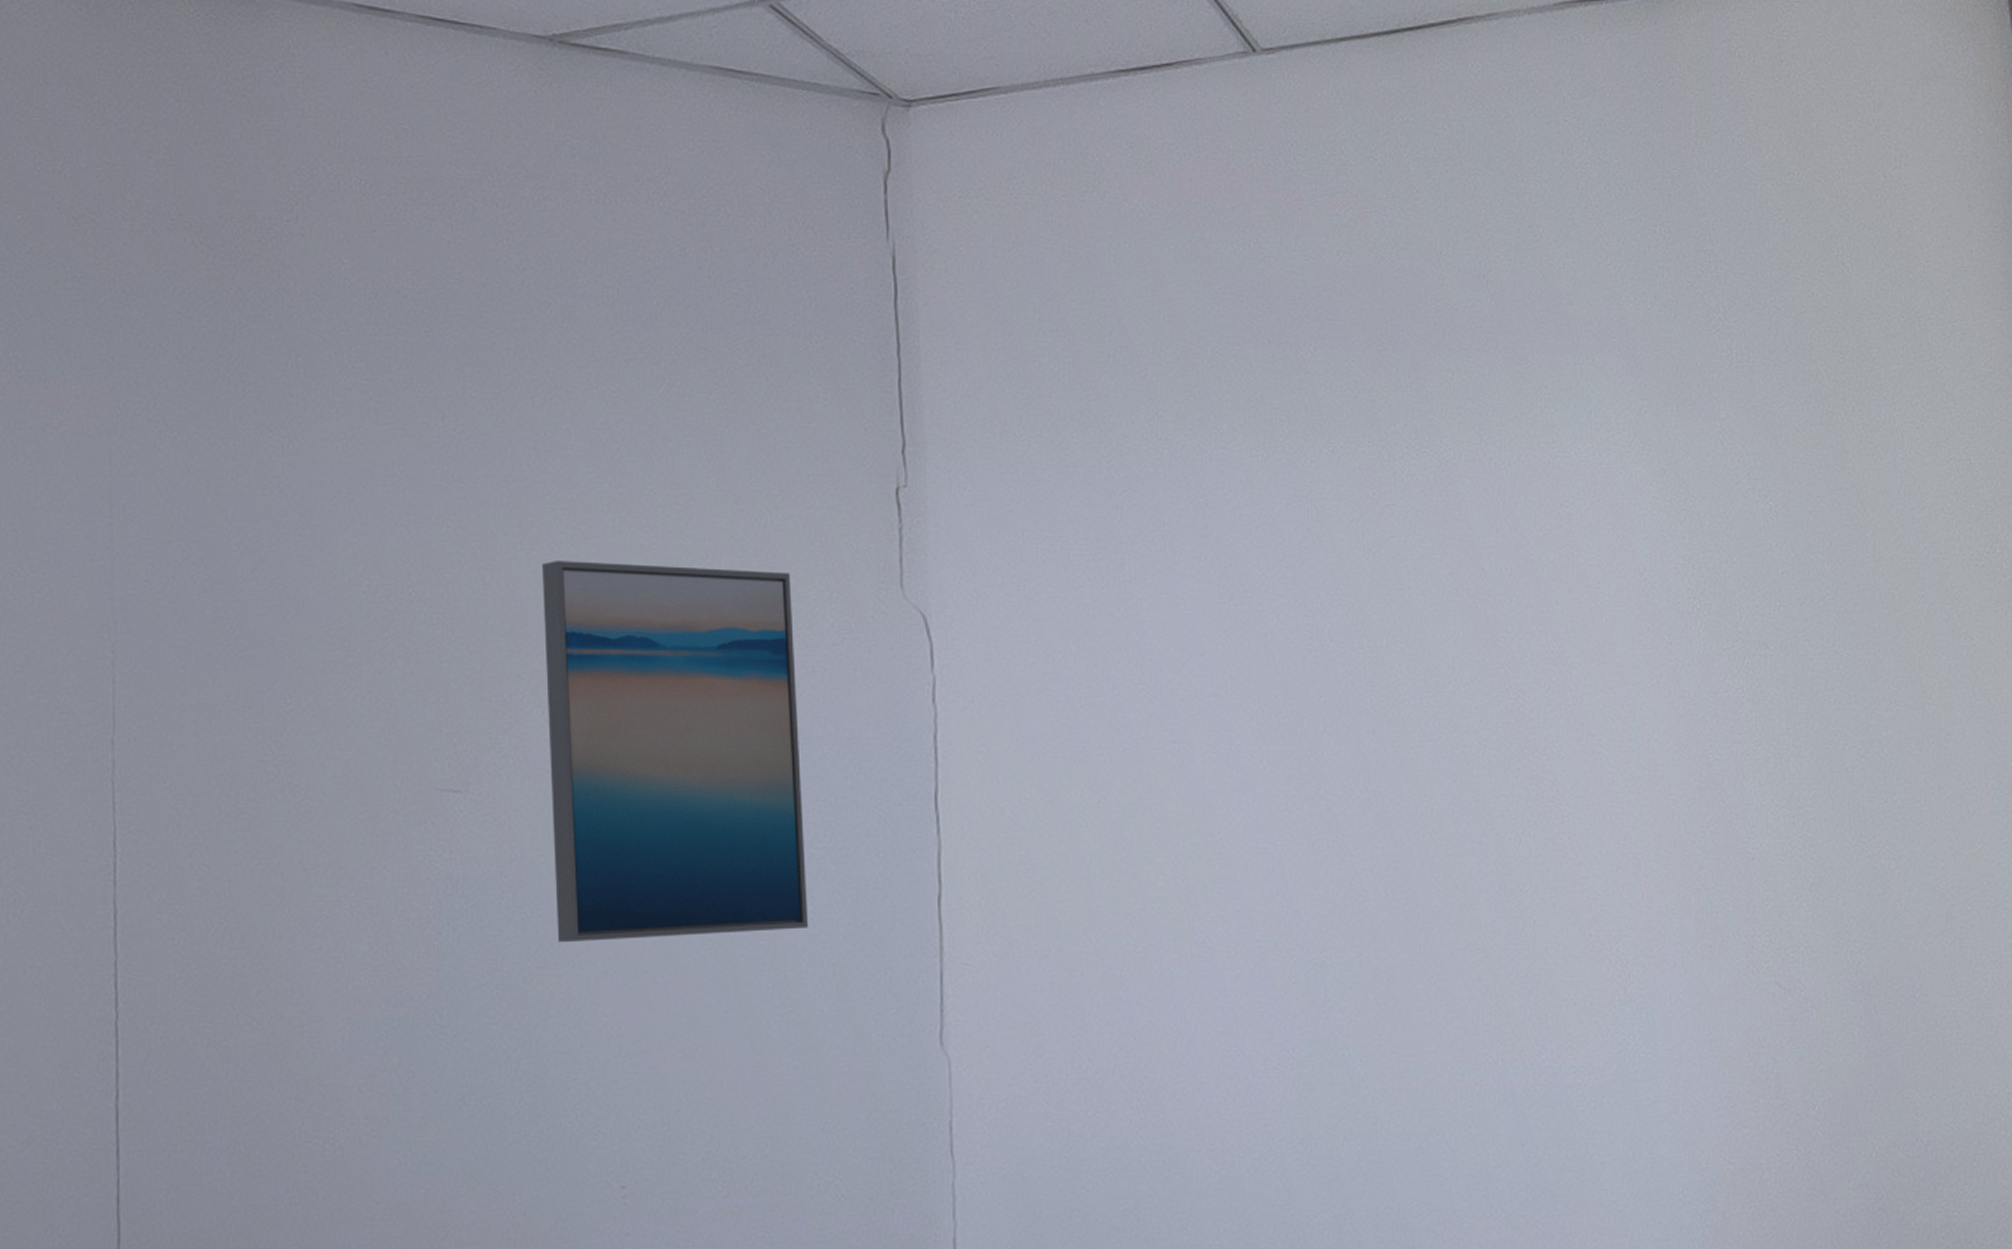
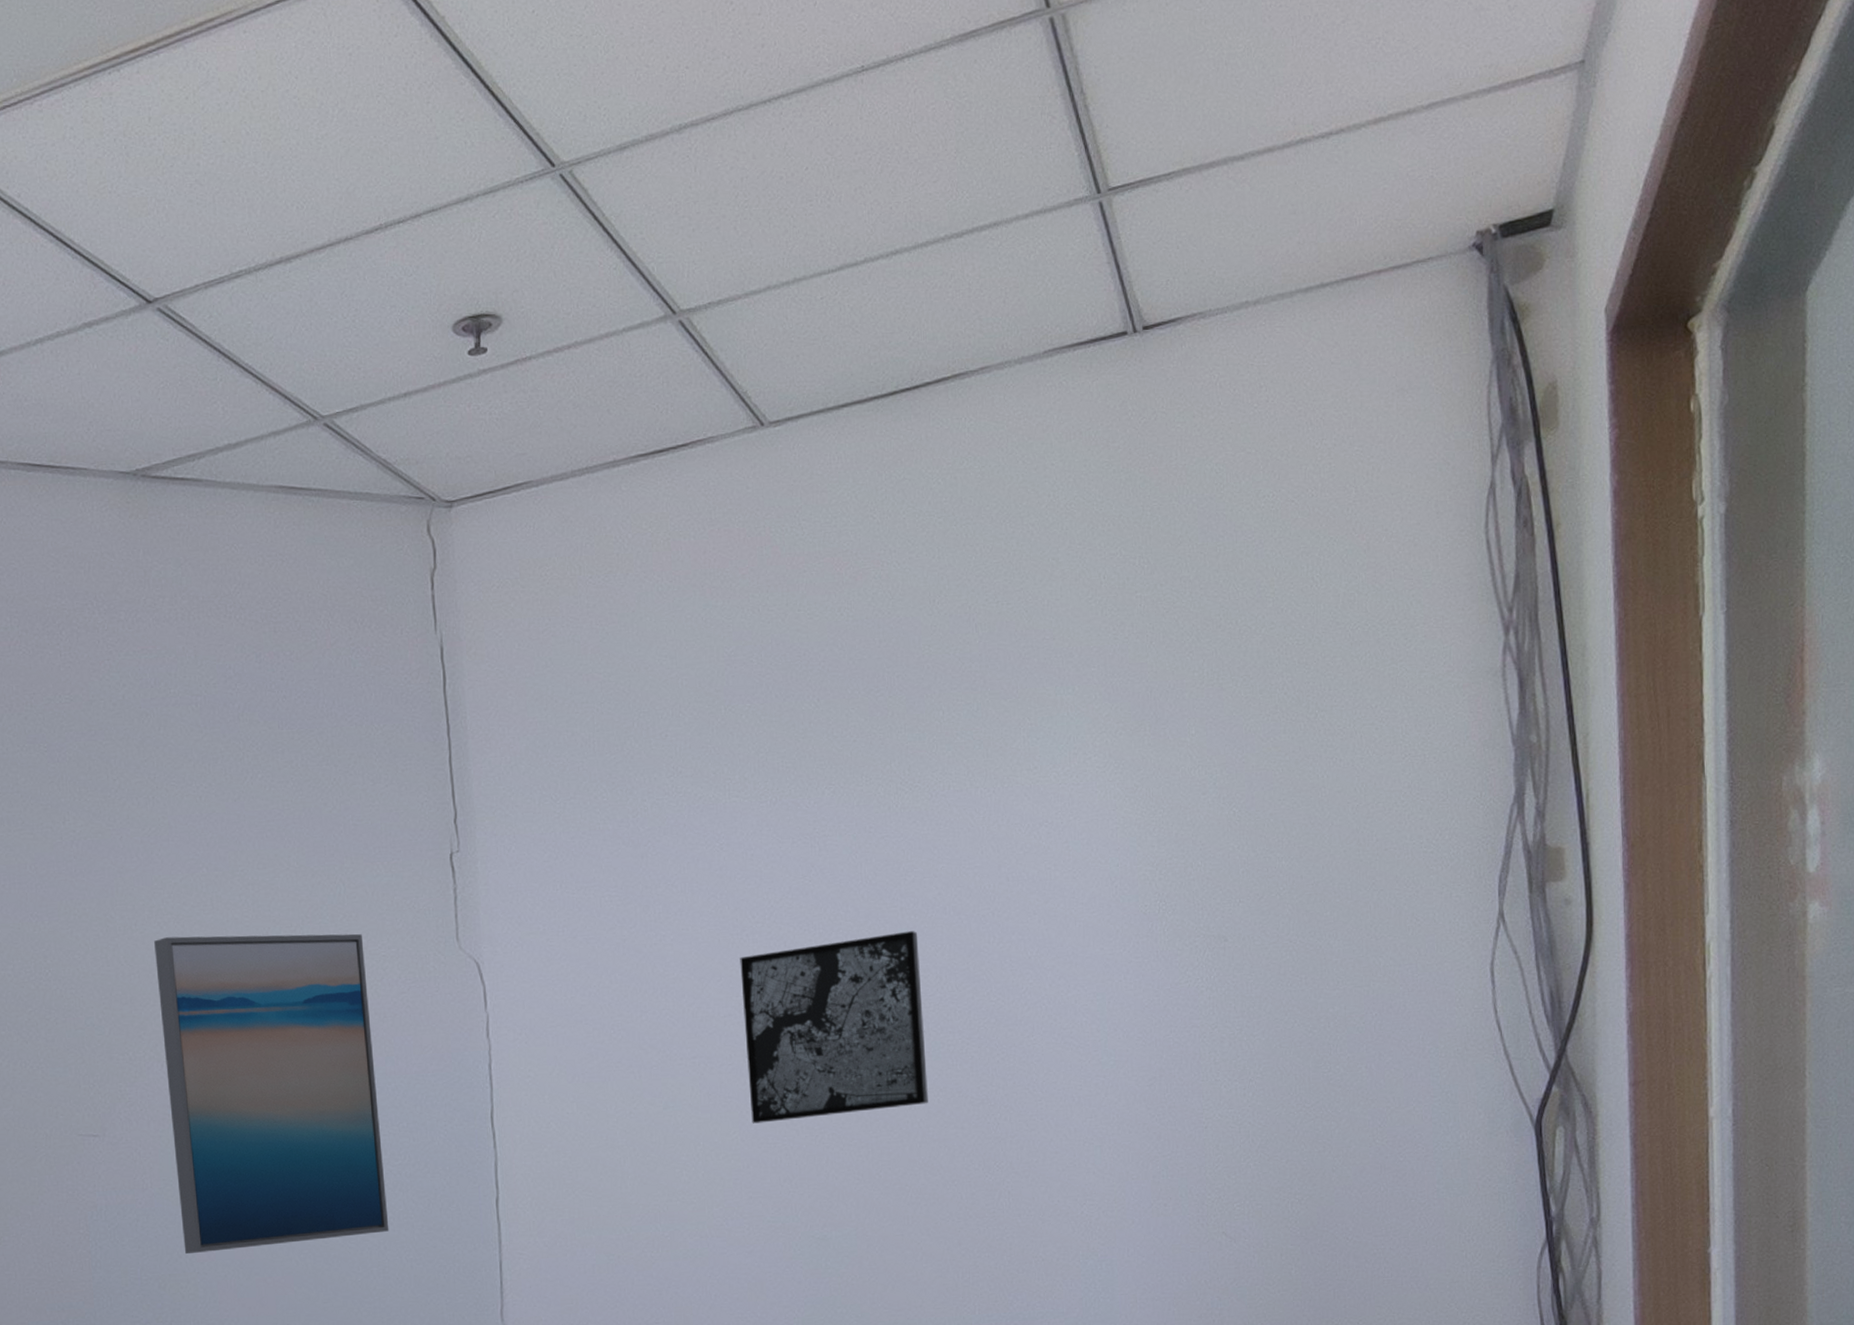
wall art: none [1226,613,1441,824] -> present [740,931,928,1124]

